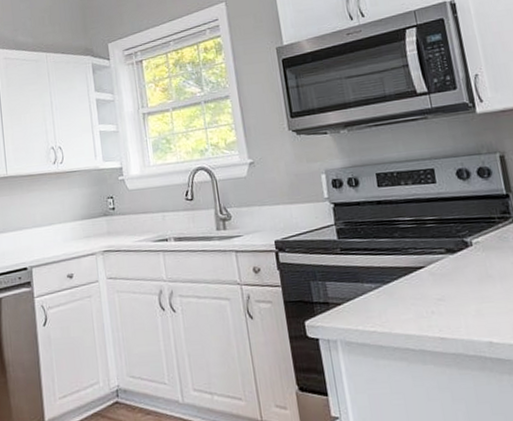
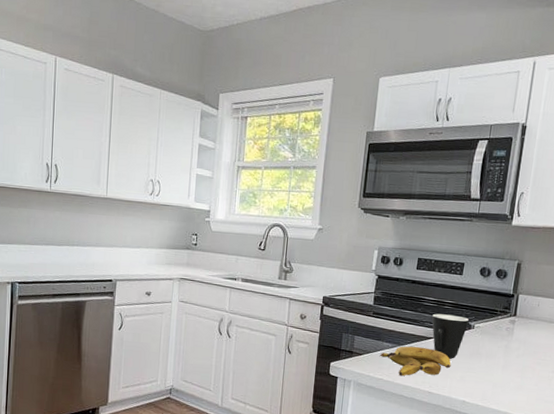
banana: none [363,281,459,324] -> present [379,346,451,377]
mug: none [415,233,464,290] -> present [432,313,470,359]

